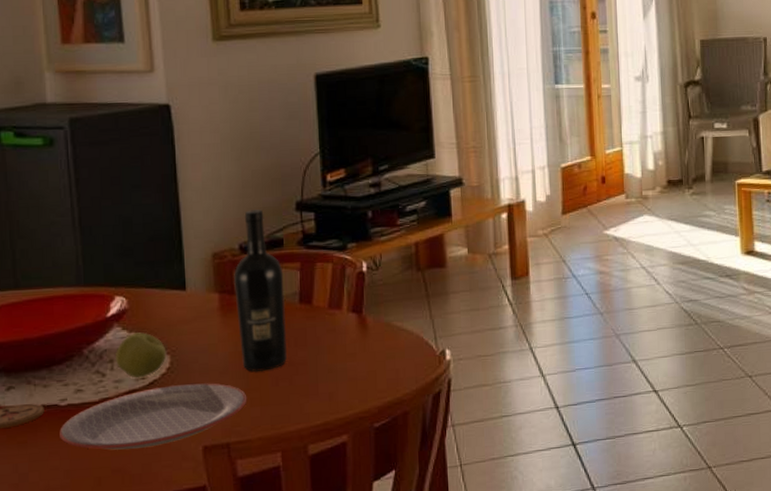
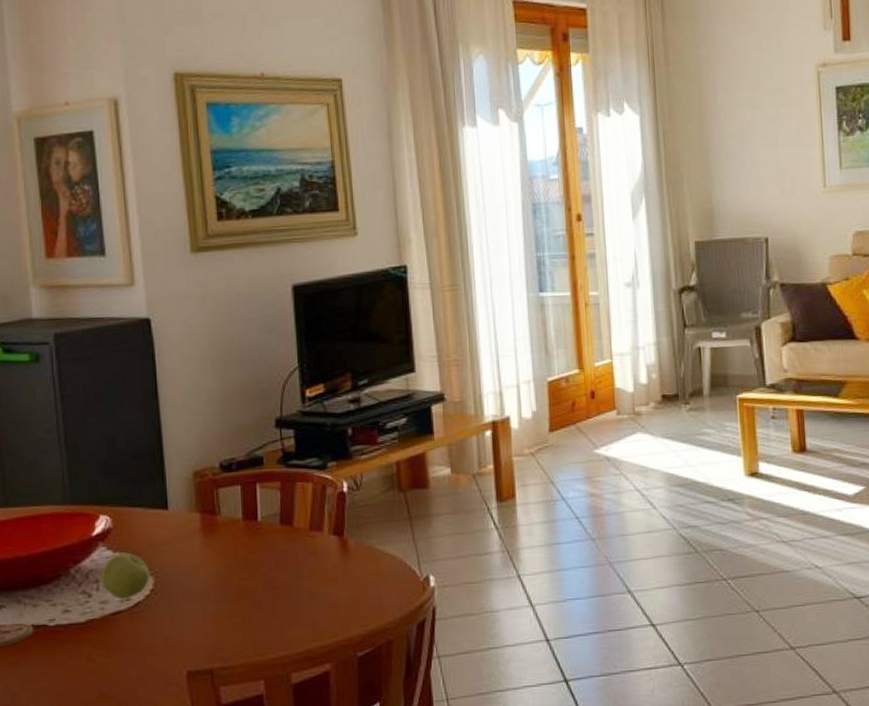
plate: present [59,383,247,450] -> none [48,606,230,673]
wine bottle: present [233,209,287,372] -> none [214,426,269,596]

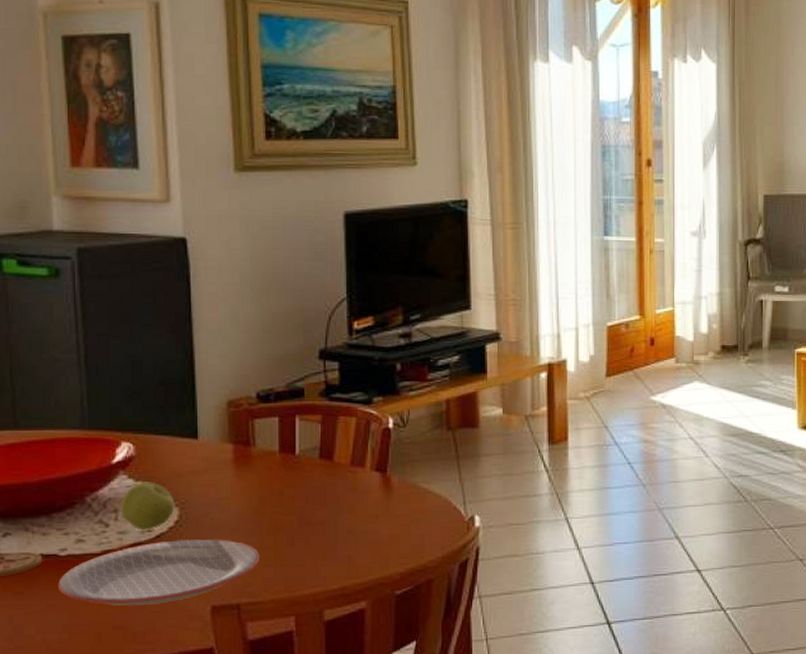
plate: none [48,606,230,673] -> present [58,539,260,606]

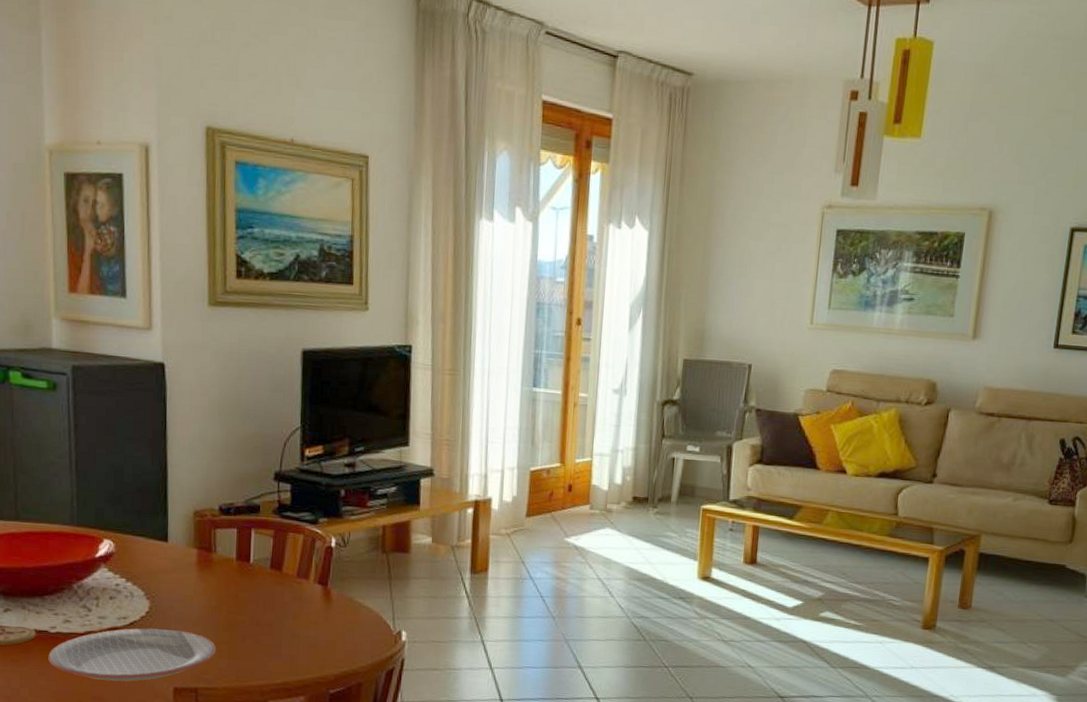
apple: present [119,482,175,531] -> none [100,575,147,618]

